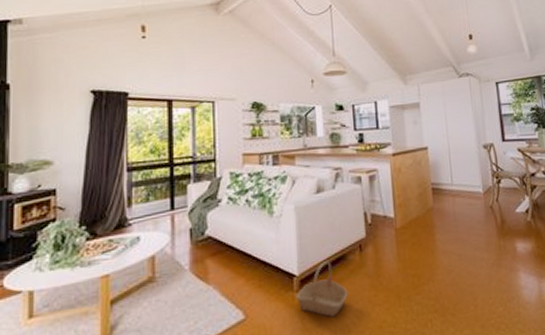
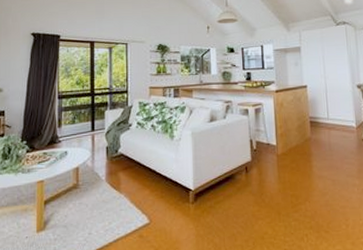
basket: present [296,260,349,317] -> none [192,178,236,226]

